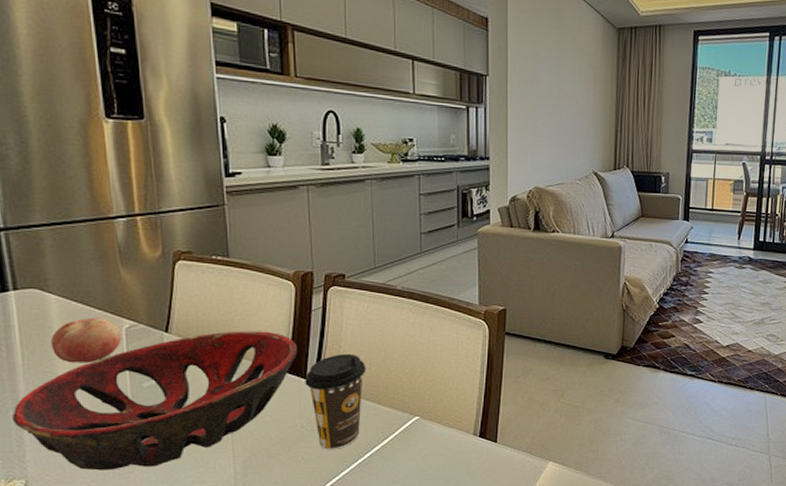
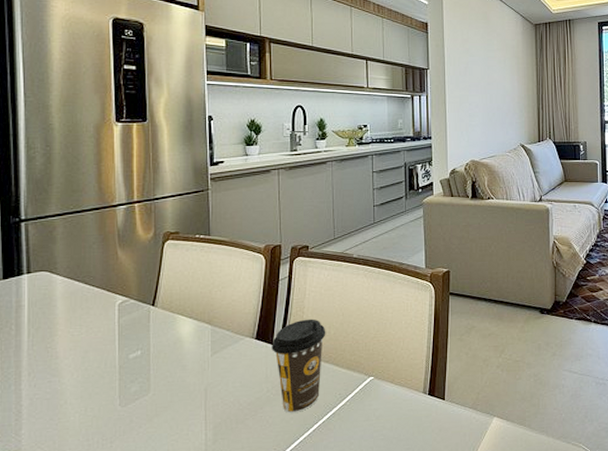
decorative bowl: present [12,331,297,471] -> none [14,301,265,442]
fruit: present [50,318,122,363] -> none [53,295,114,338]

